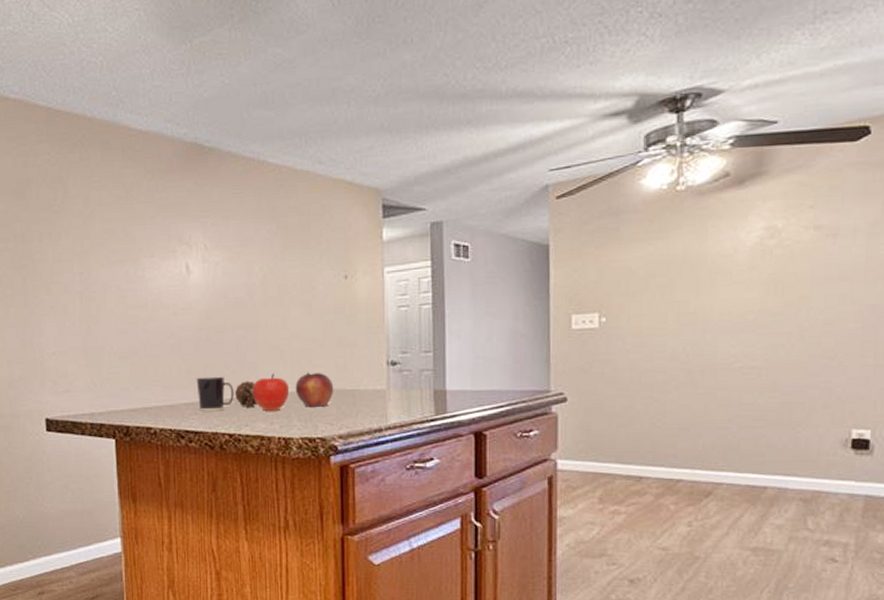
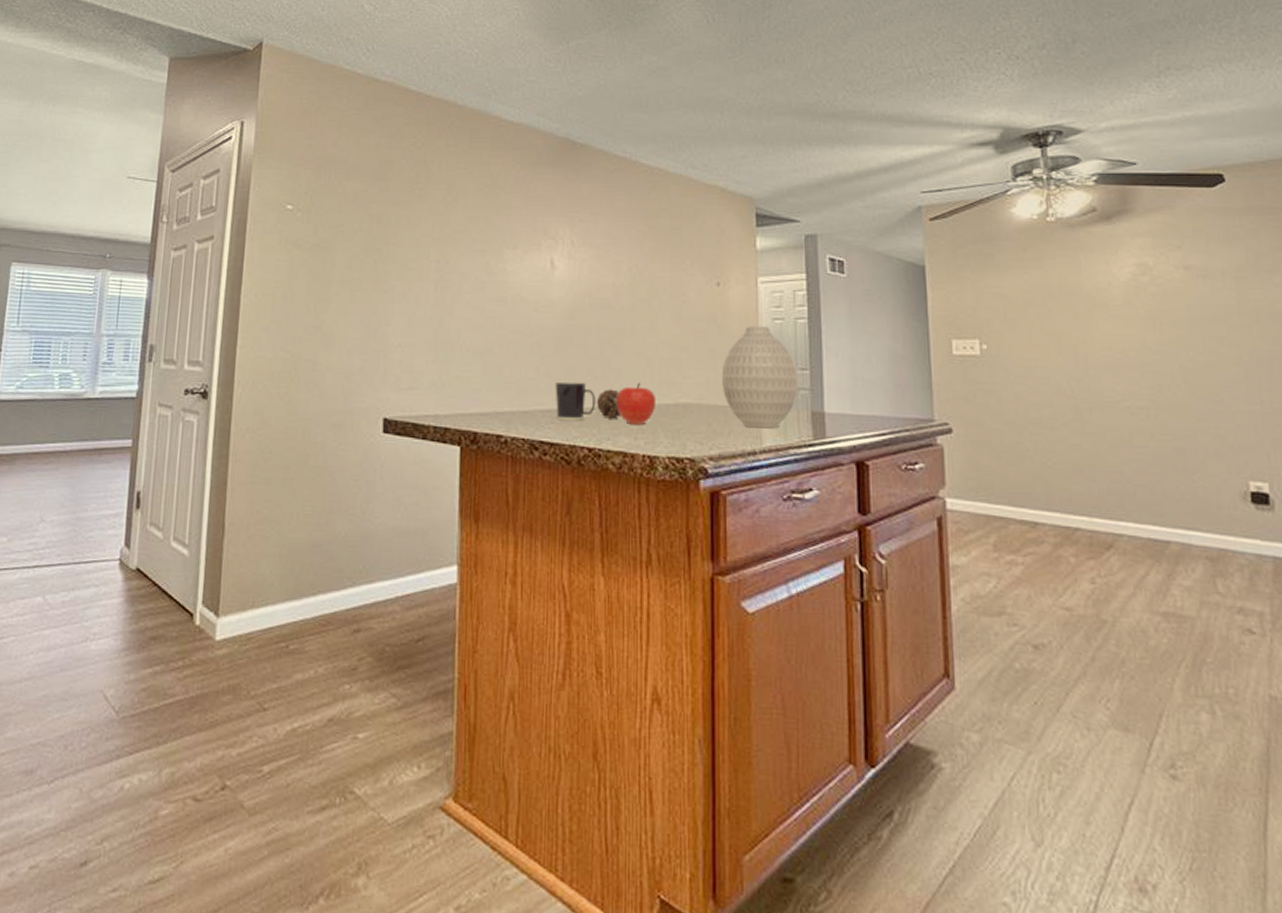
fruit: present [295,372,334,407] -> none [663,383,705,423]
vase: none [349,314,422,408] -> present [721,326,798,429]

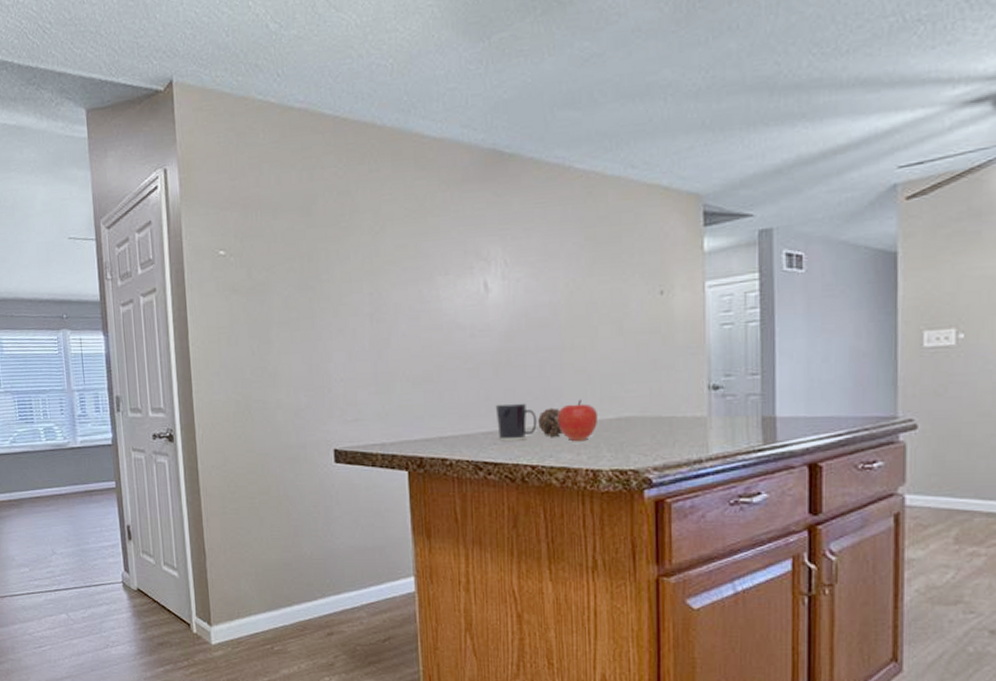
vase: present [721,326,798,429] -> none [665,333,748,437]

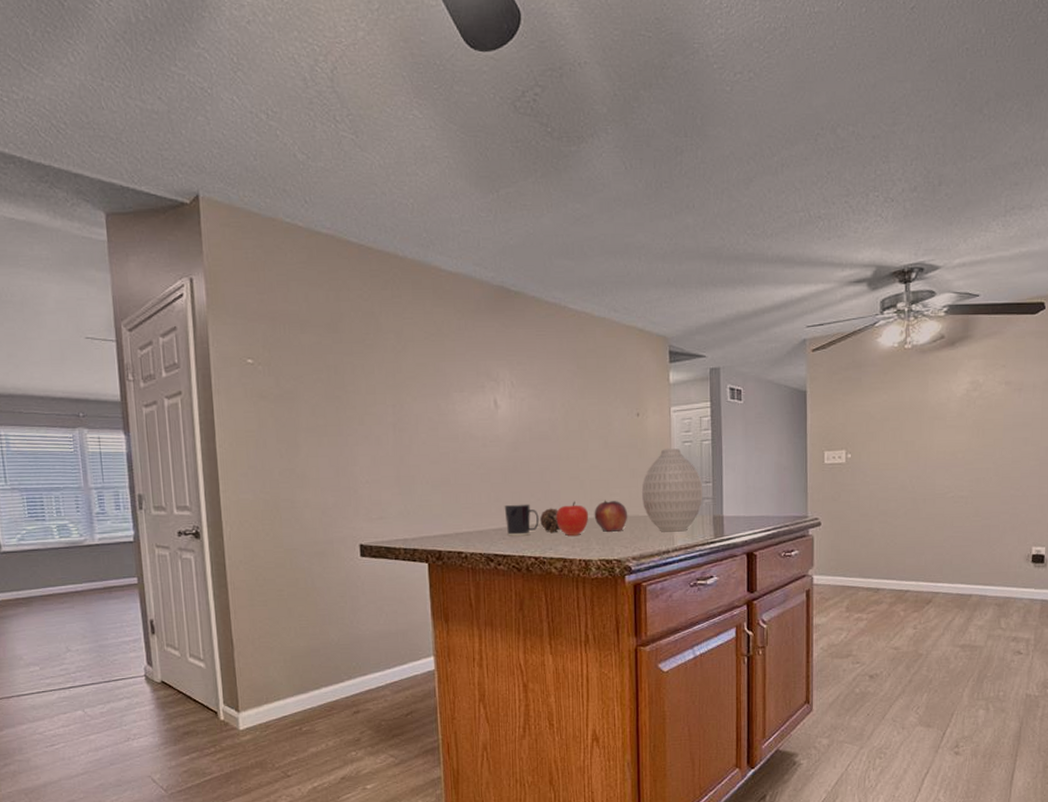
fruit: none [605,398,648,436] -> present [594,500,628,532]
vase: none [665,333,748,437] -> present [641,448,703,532]

